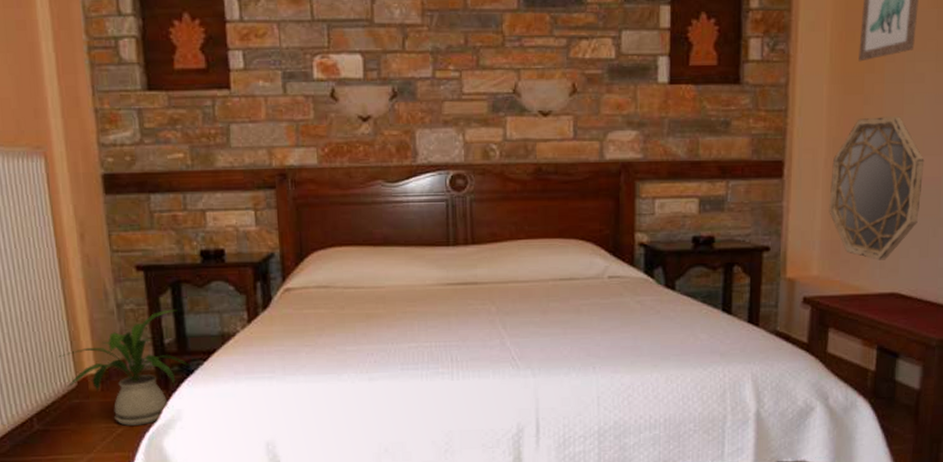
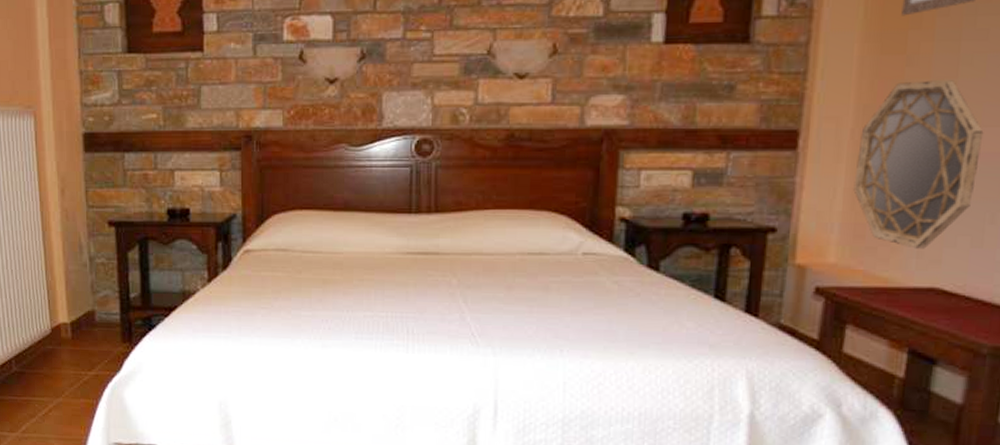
house plant: present [58,310,192,426] -> none [36,265,154,375]

